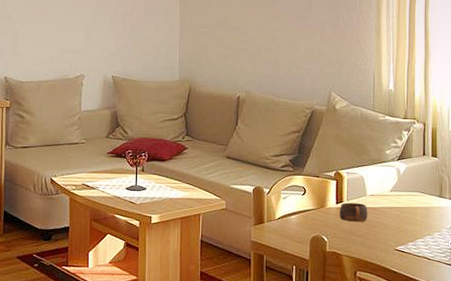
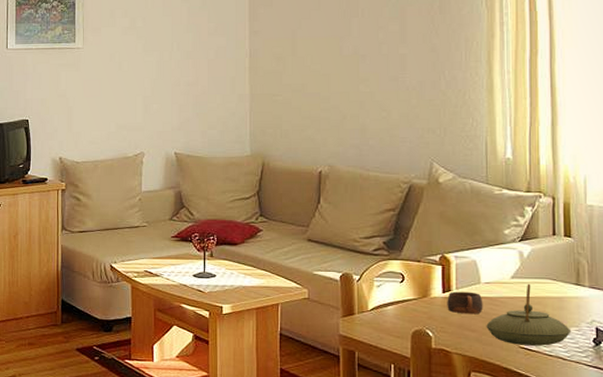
teapot: none [370,196,435,248] -> present [486,283,572,346]

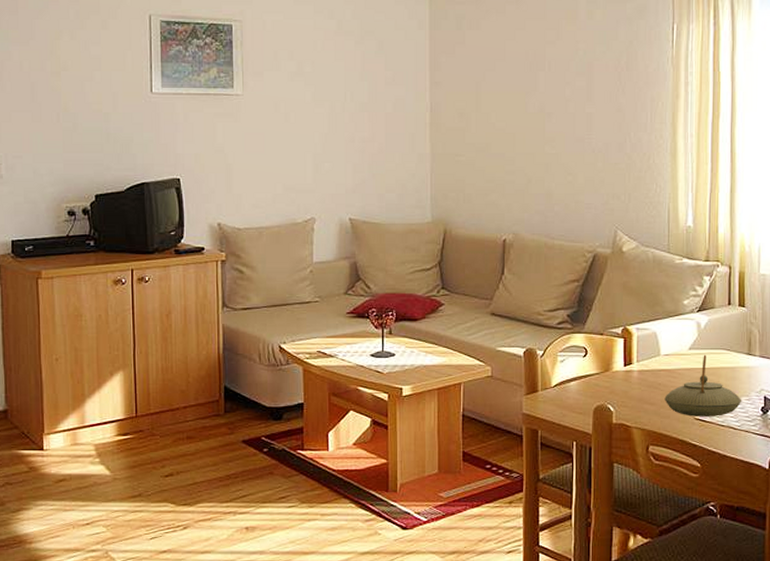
cup: present [447,291,483,315] -> none [628,364,662,388]

